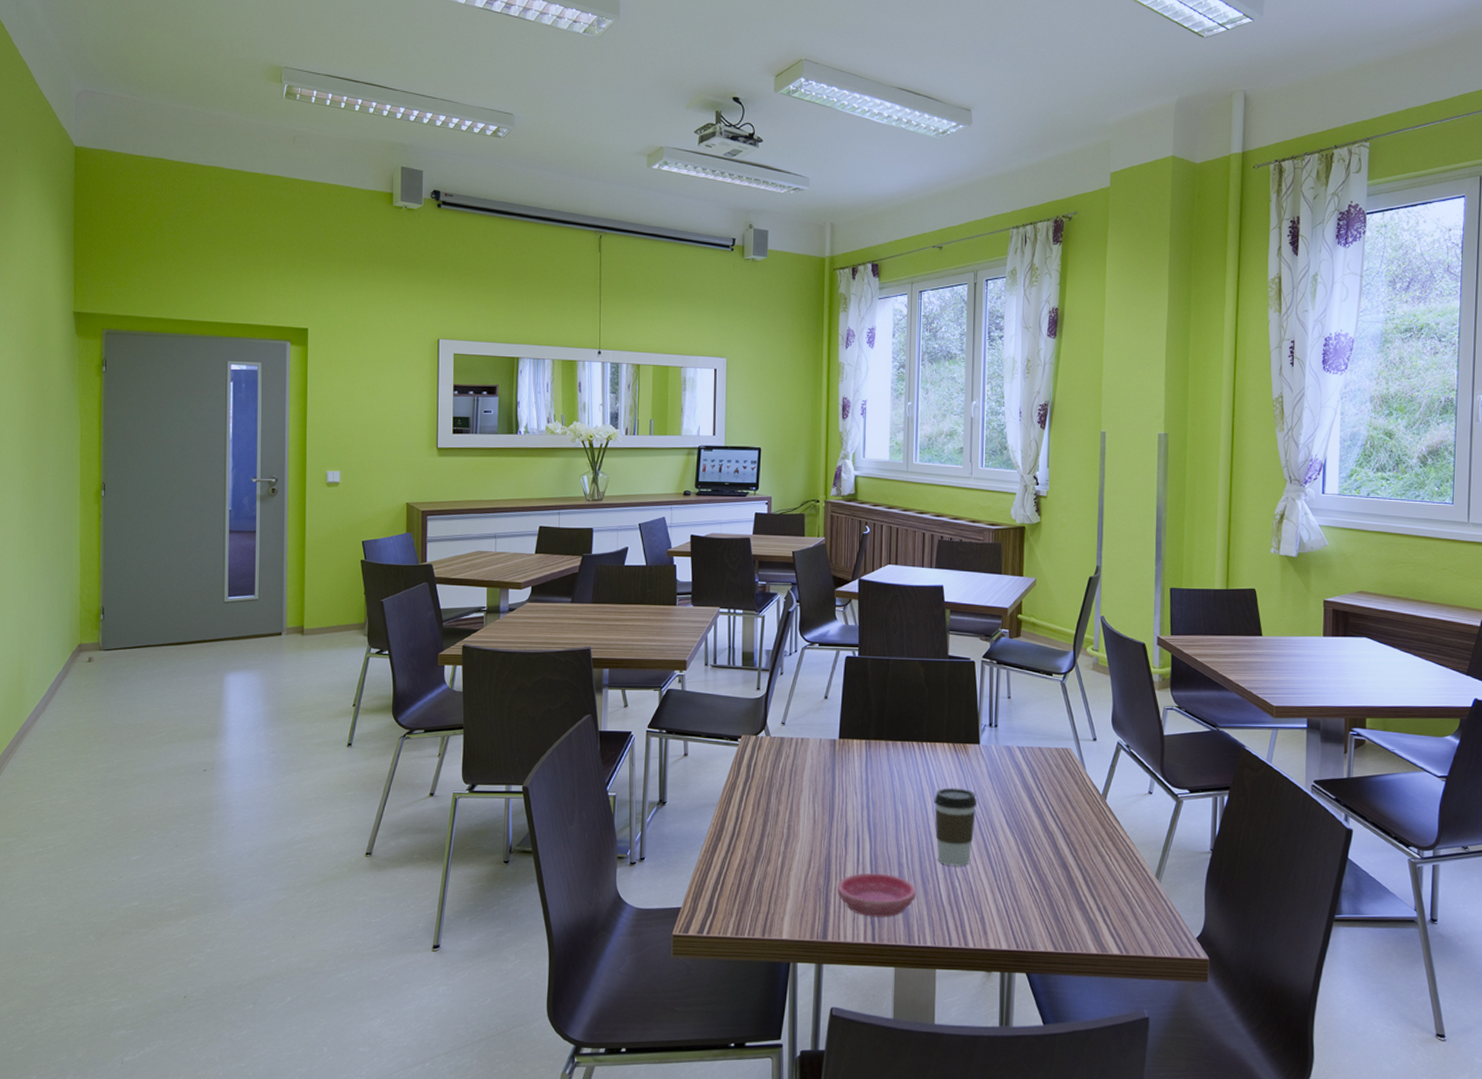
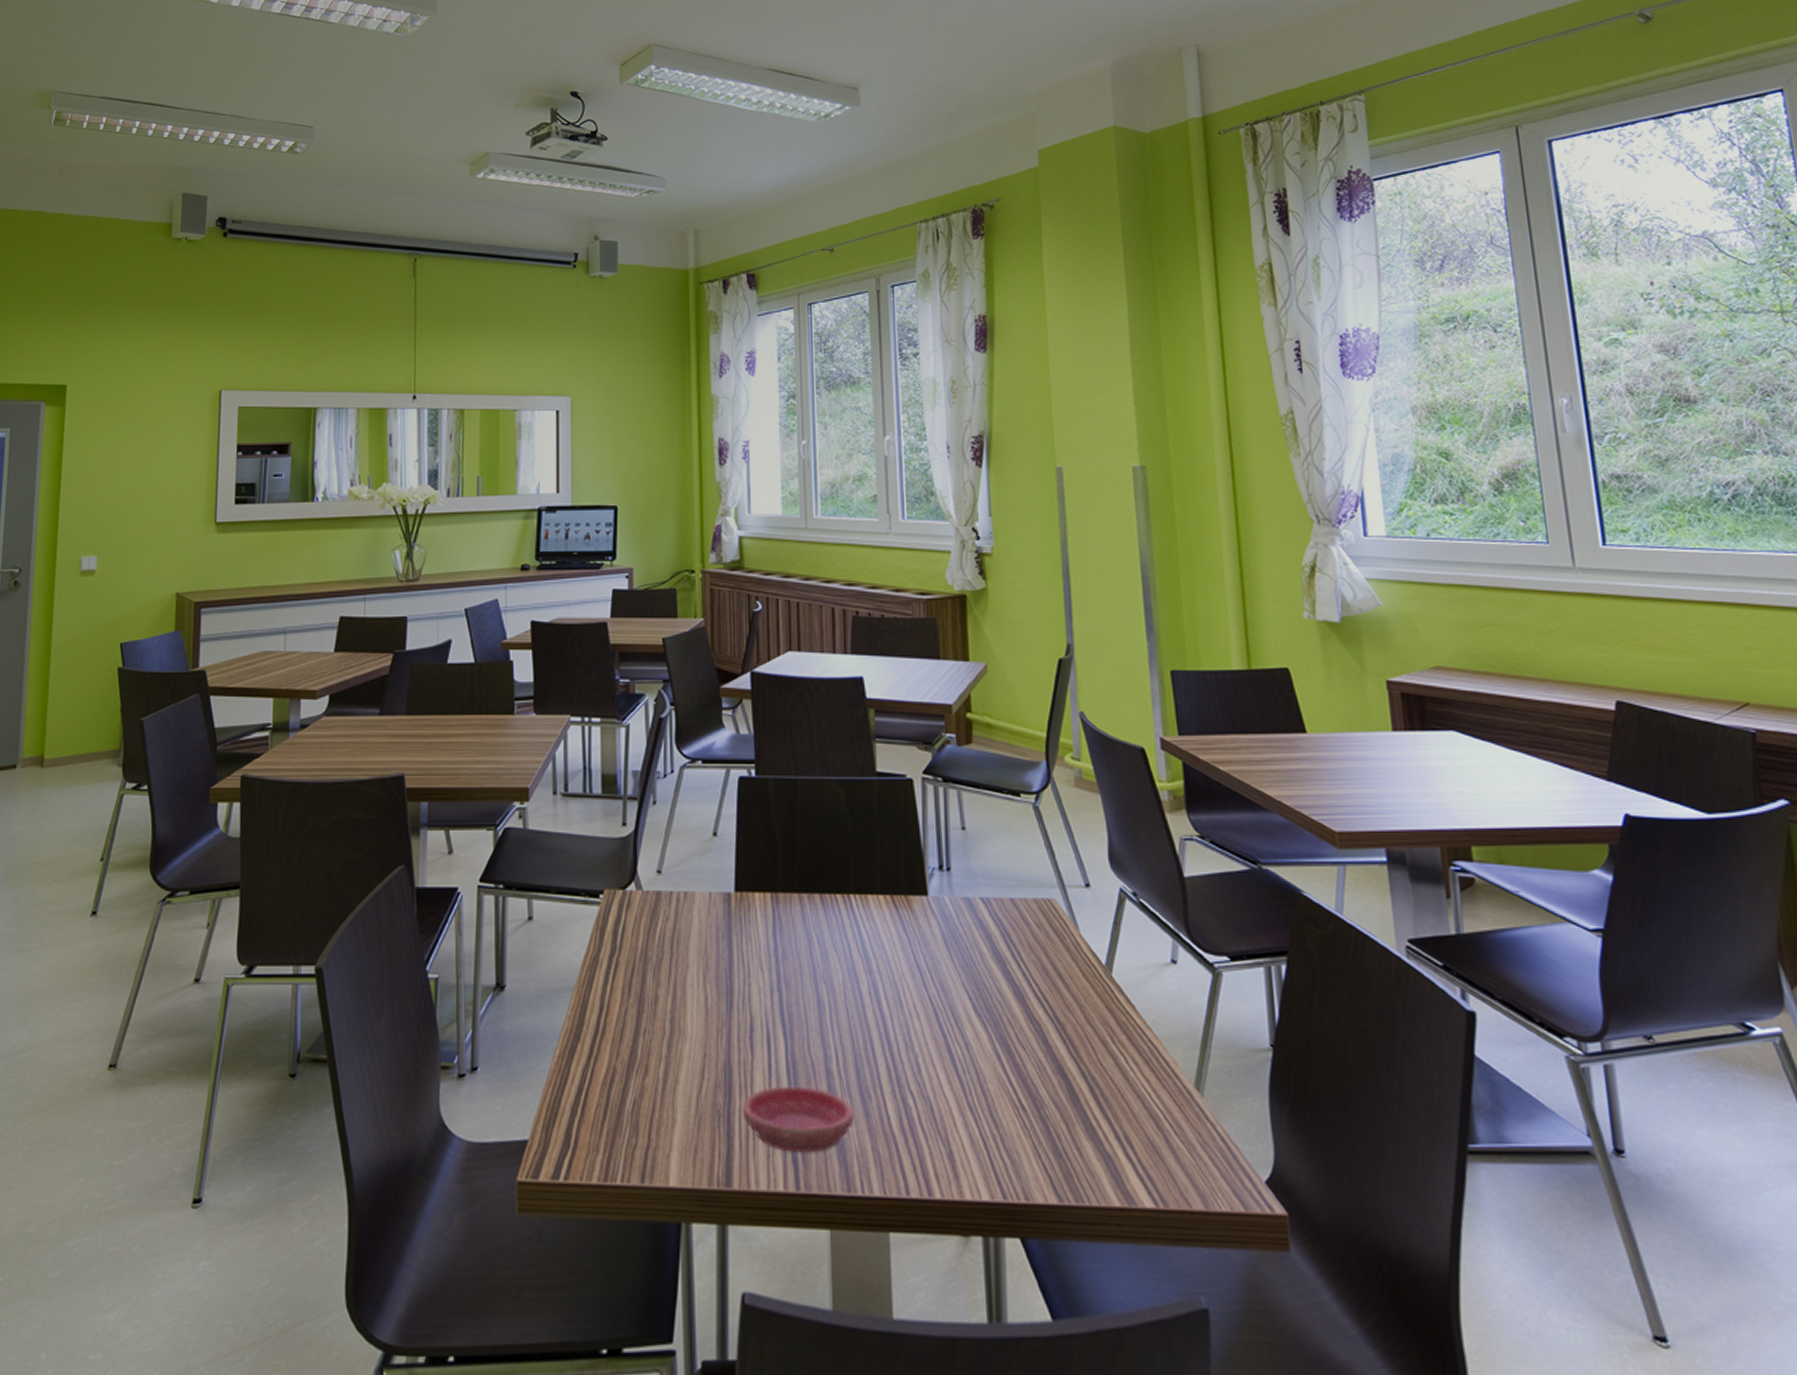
coffee cup: present [934,787,978,867] -> none [870,959,931,1076]

